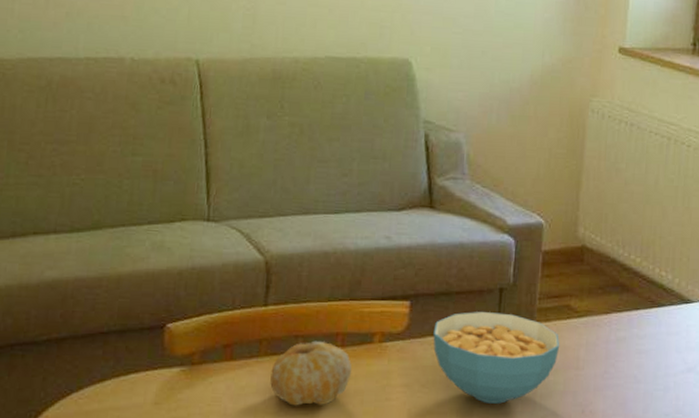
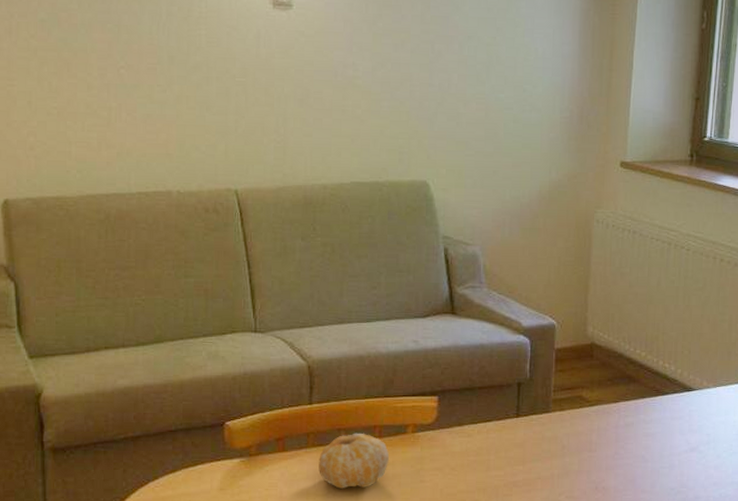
cereal bowl: present [433,312,560,404] -> none [460,404,574,483]

